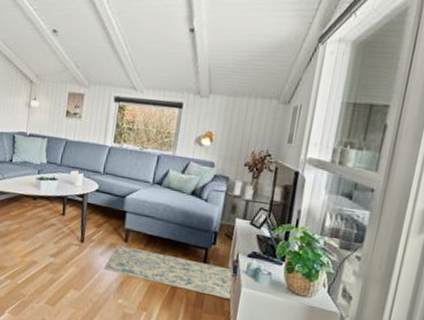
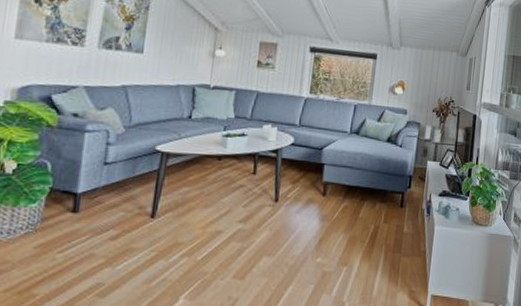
rug: present [102,244,231,299] -> none [299,199,426,239]

